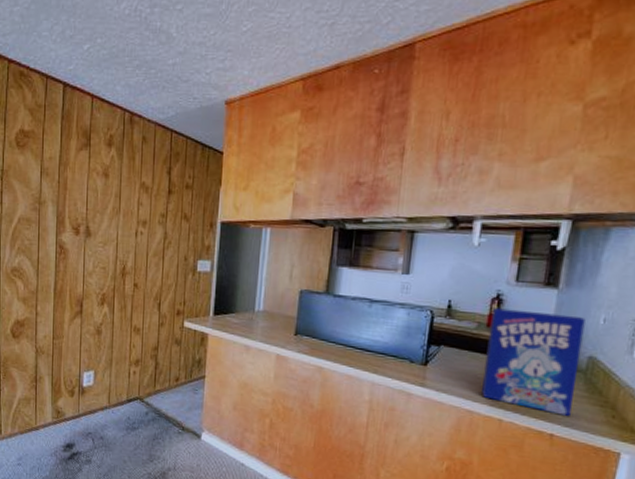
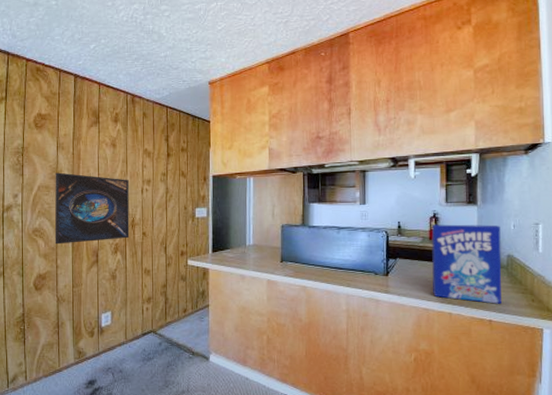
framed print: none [35,203,121,289] -> present [54,172,130,245]

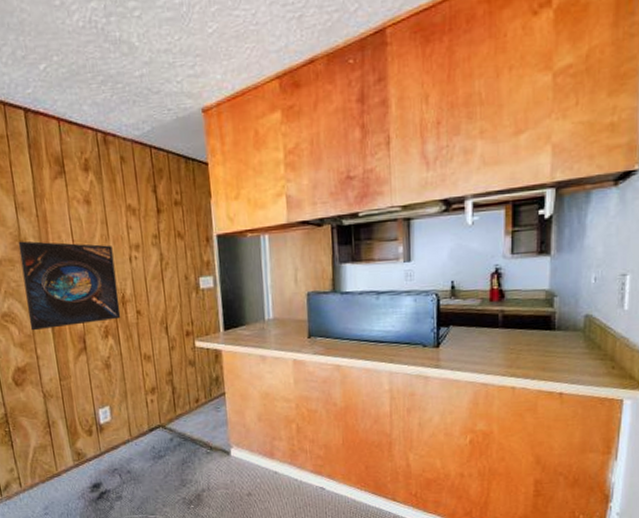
cereal box: present [431,224,502,304] -> none [492,279,578,374]

